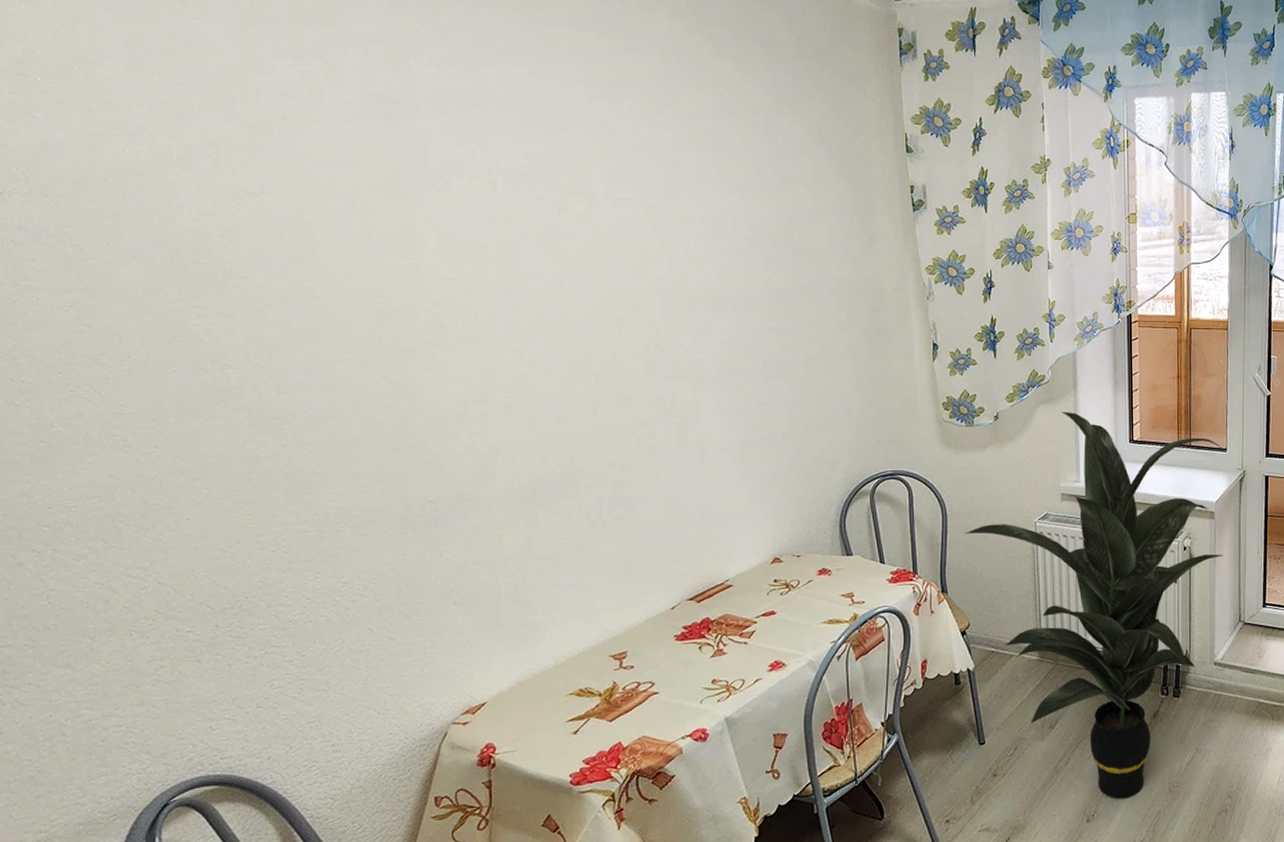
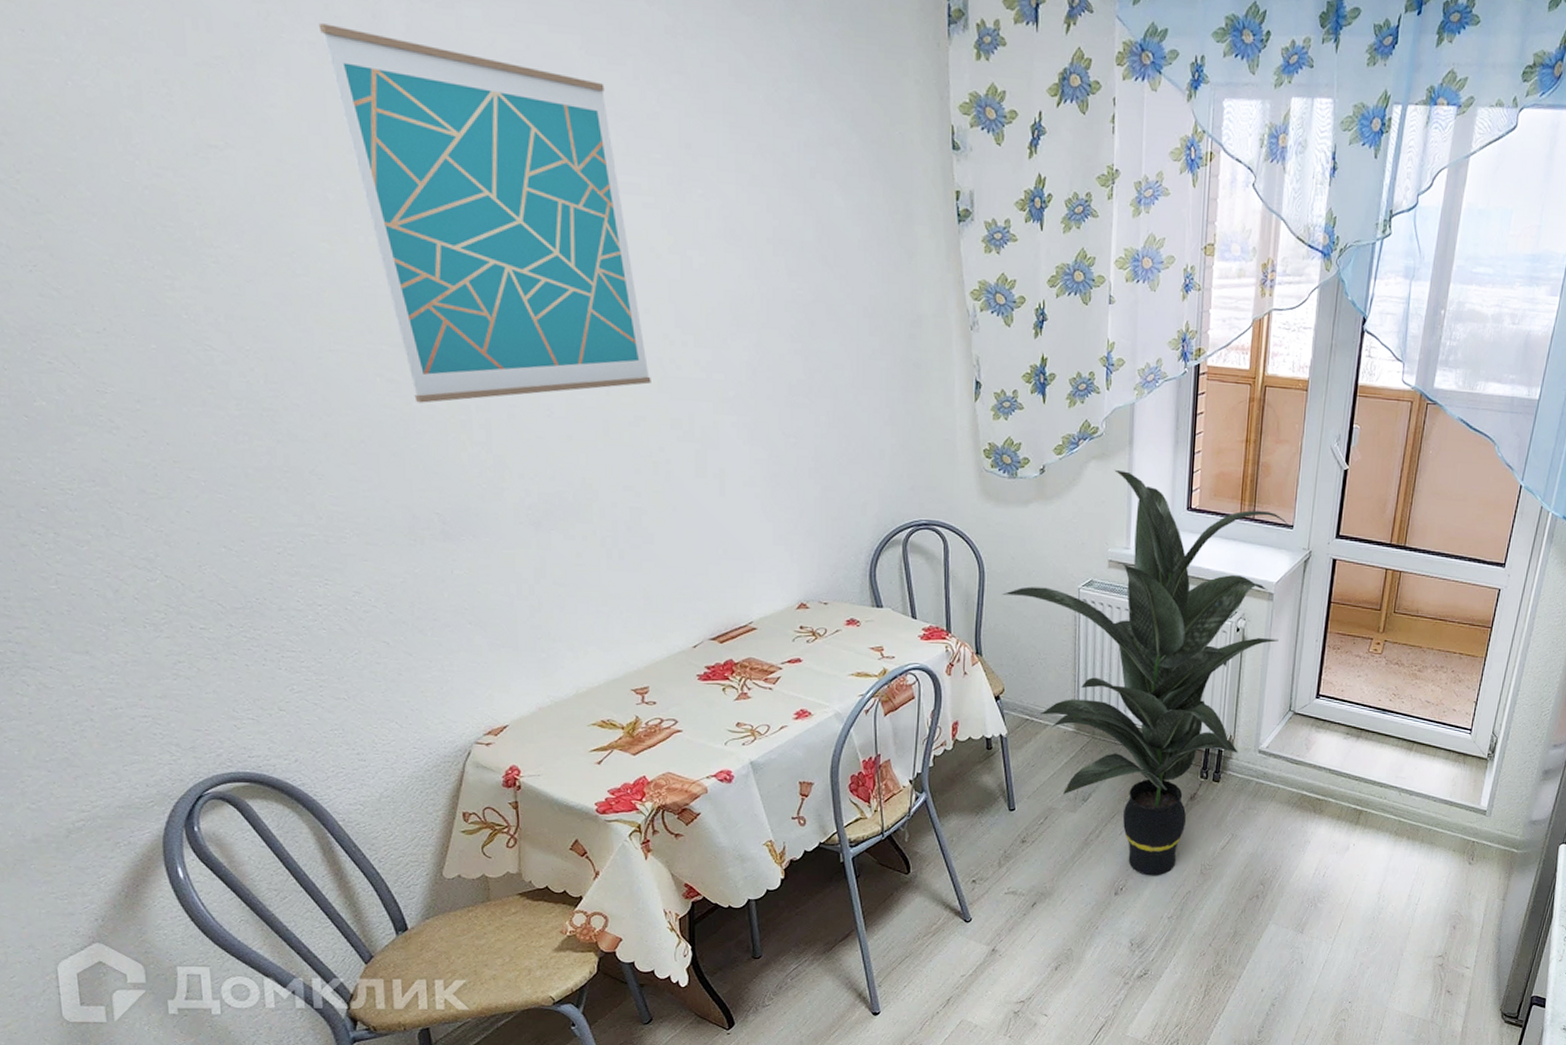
wall art: none [355,88,638,401] -> present [318,23,651,403]

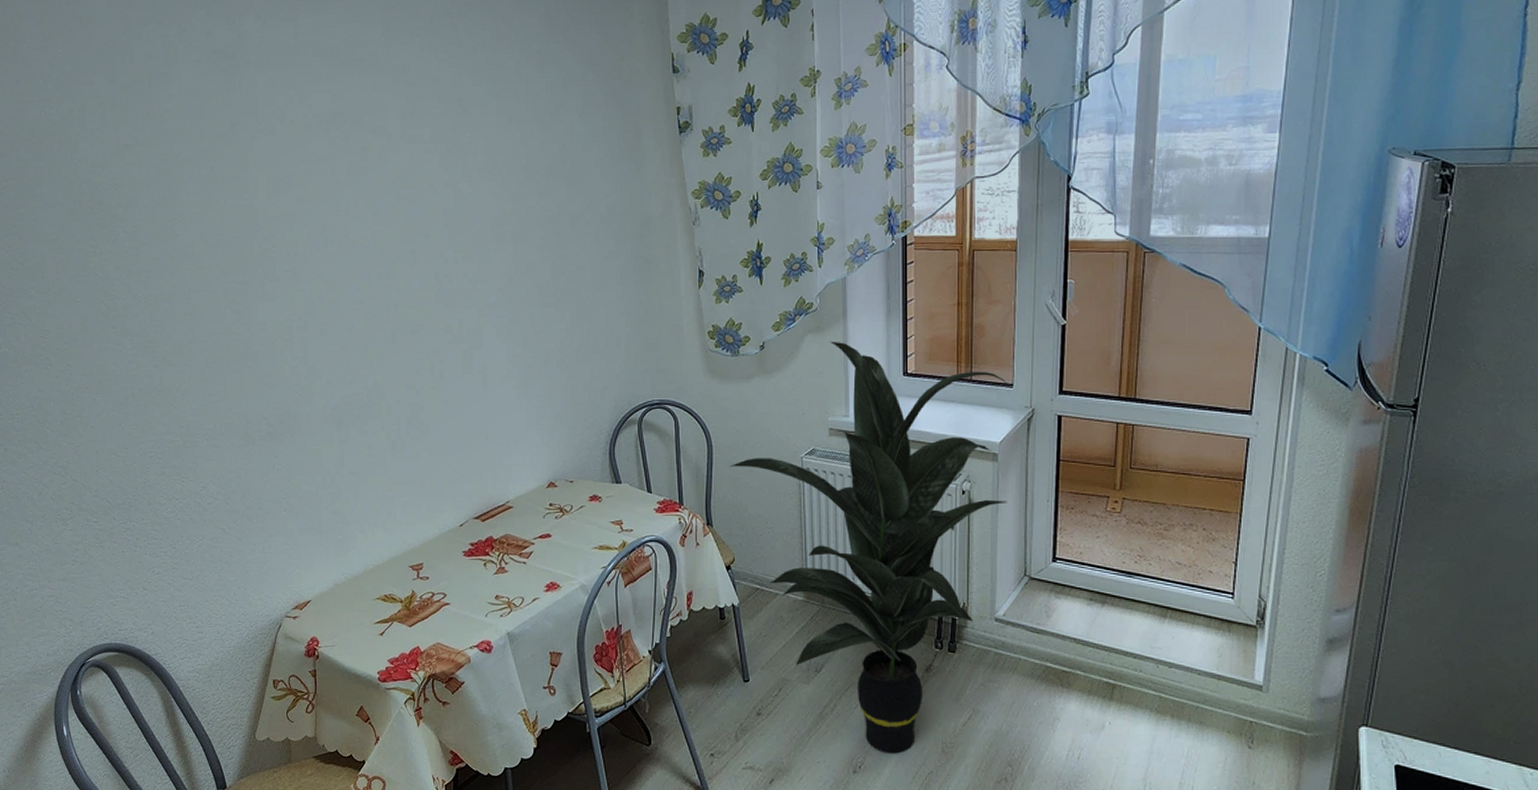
wall art: present [318,23,651,403] -> none [202,46,429,328]

